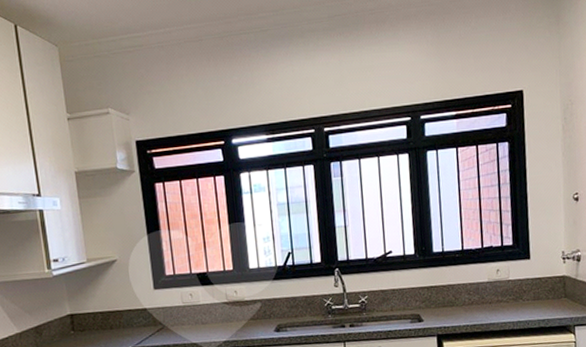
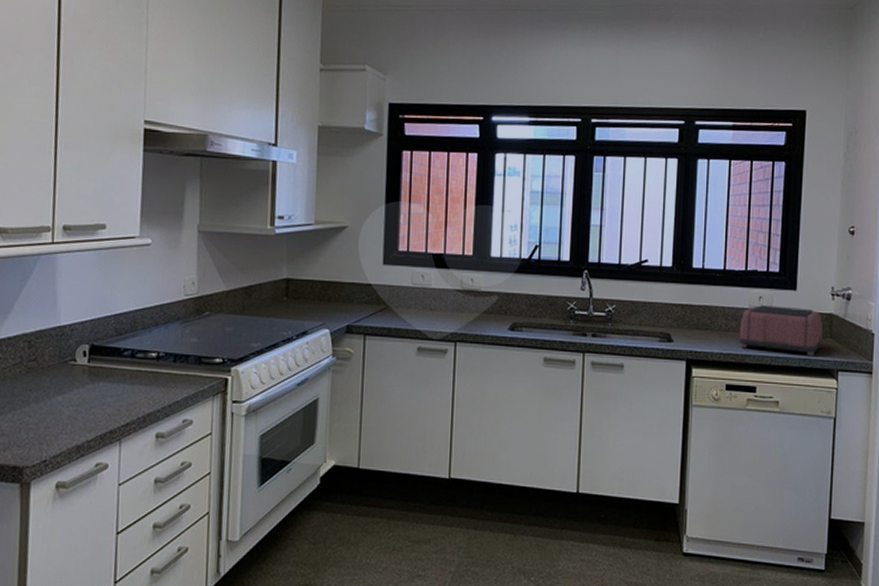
toaster: none [477,274,558,318] -> present [736,305,822,356]

